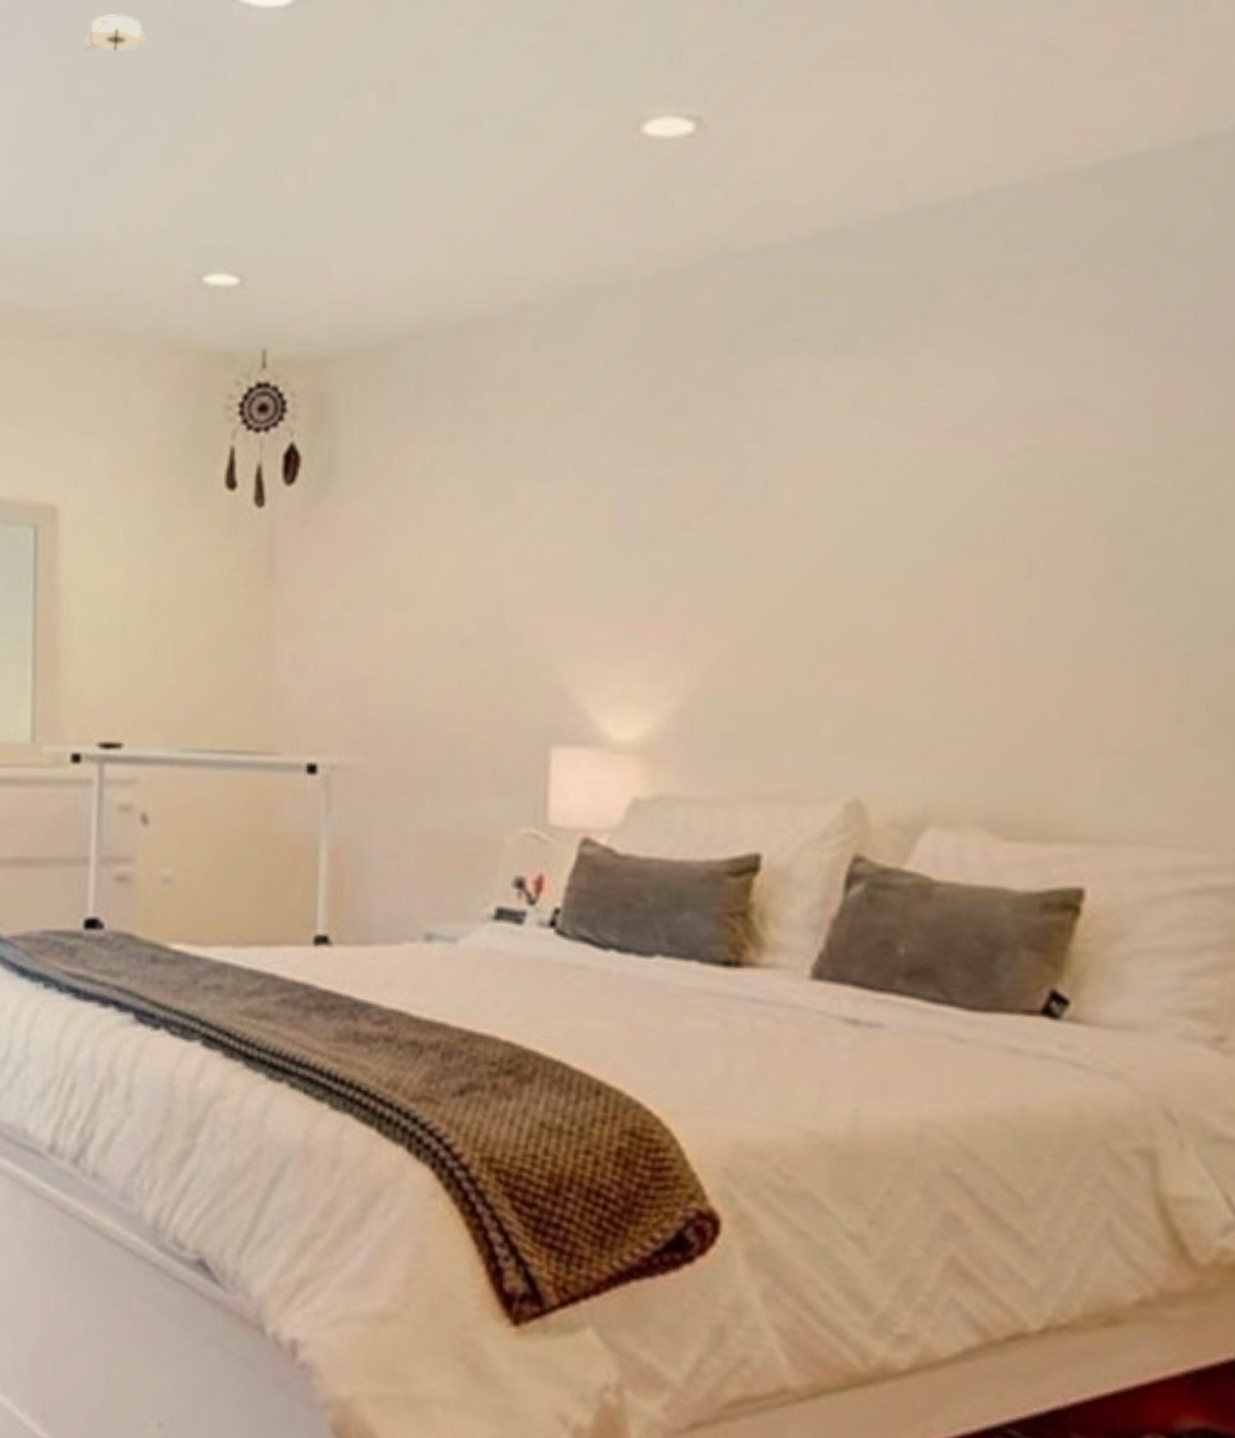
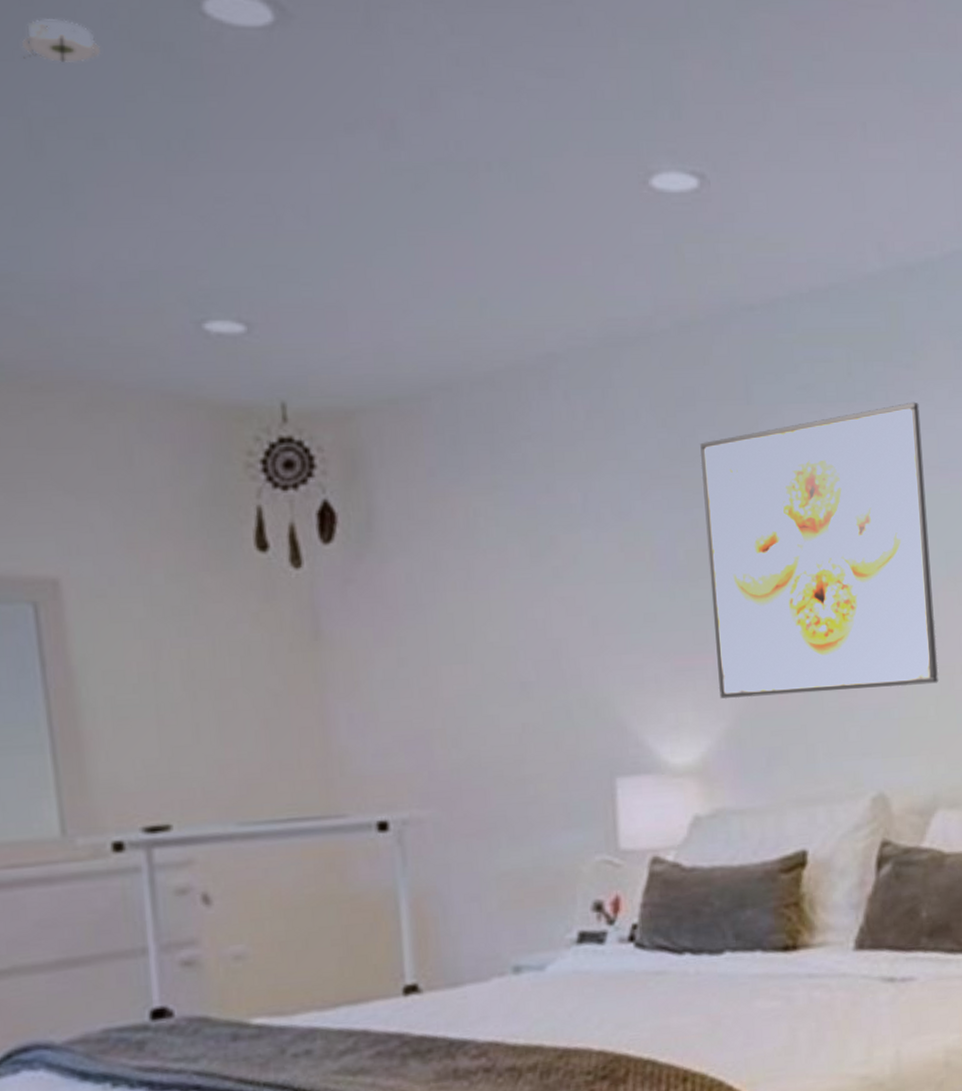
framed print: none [672,356,940,679] -> present [700,402,939,699]

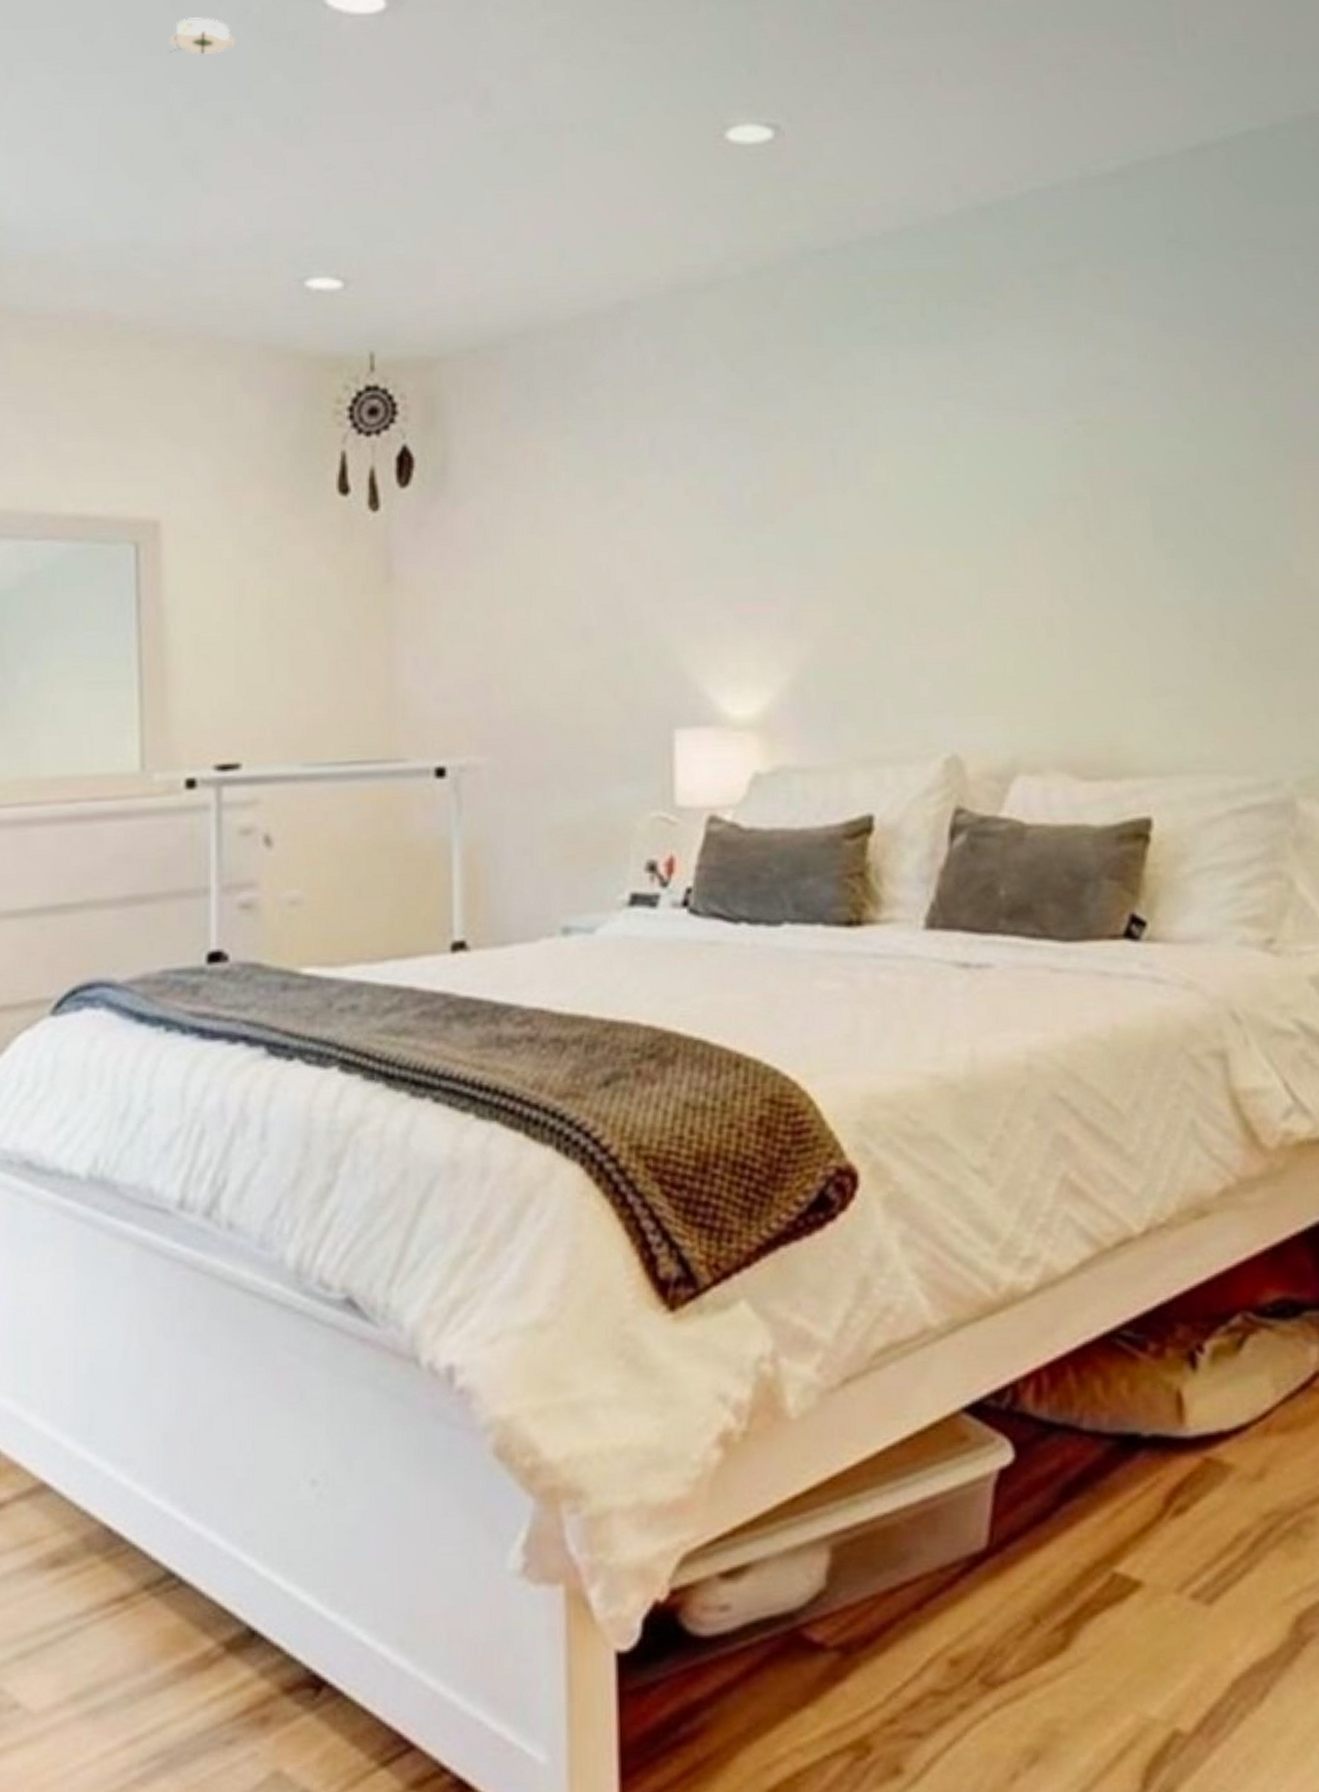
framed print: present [700,402,939,699] -> none [768,341,1019,650]

